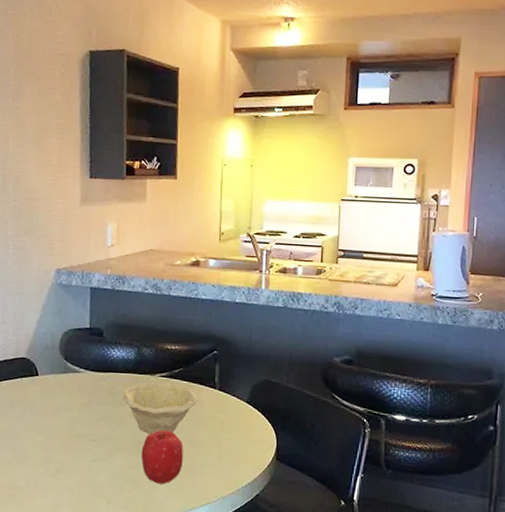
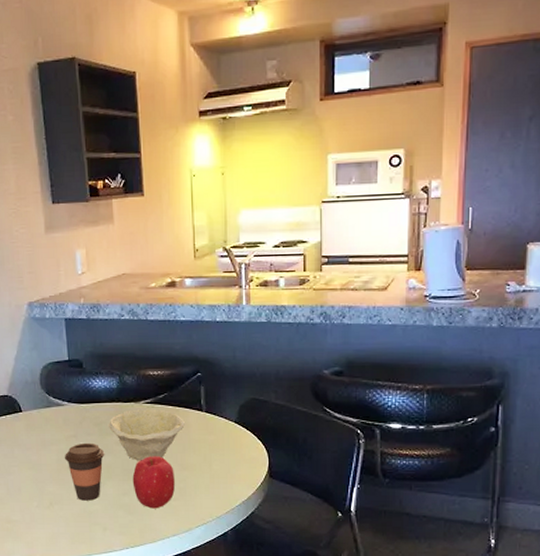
coffee cup: none [75,411,116,472] -> present [64,442,105,501]

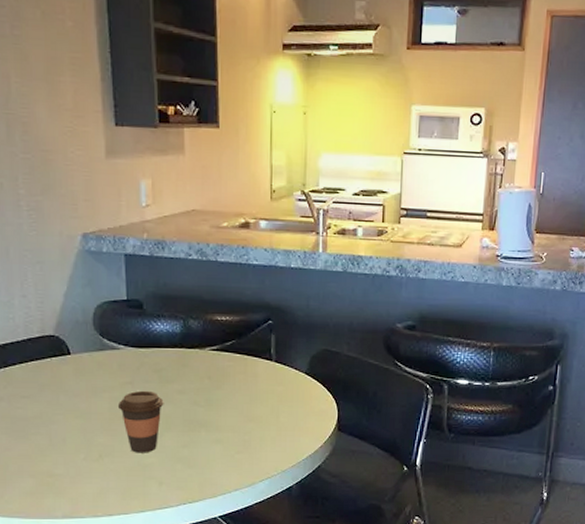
bowl: present [108,409,185,461] -> none [168,356,253,412]
fruit: present [132,456,175,509] -> none [193,406,239,462]

